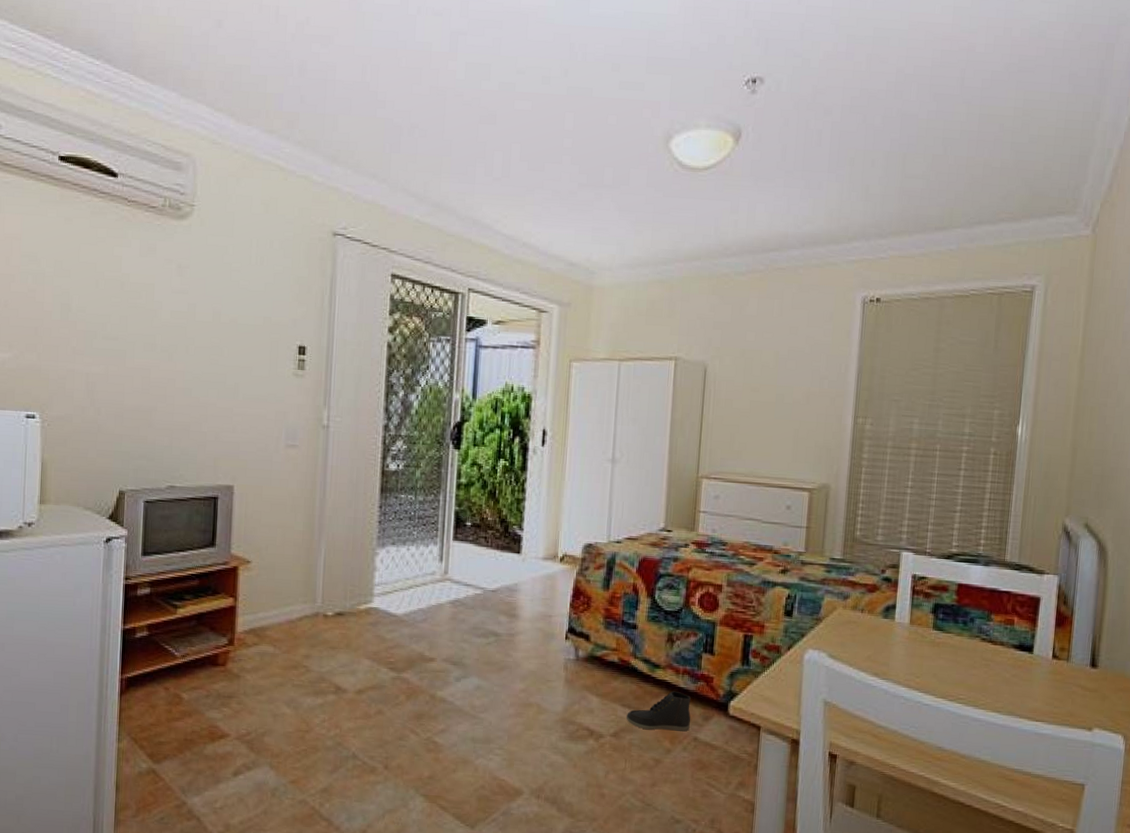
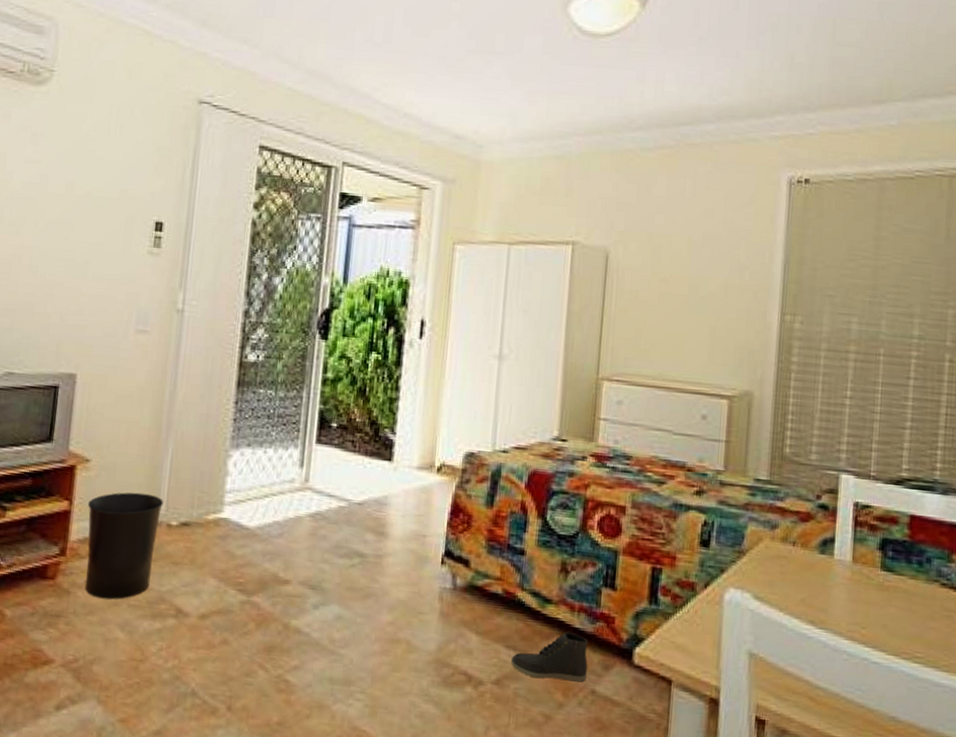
waste bin: none [251,588,320,680] -> present [85,492,164,599]

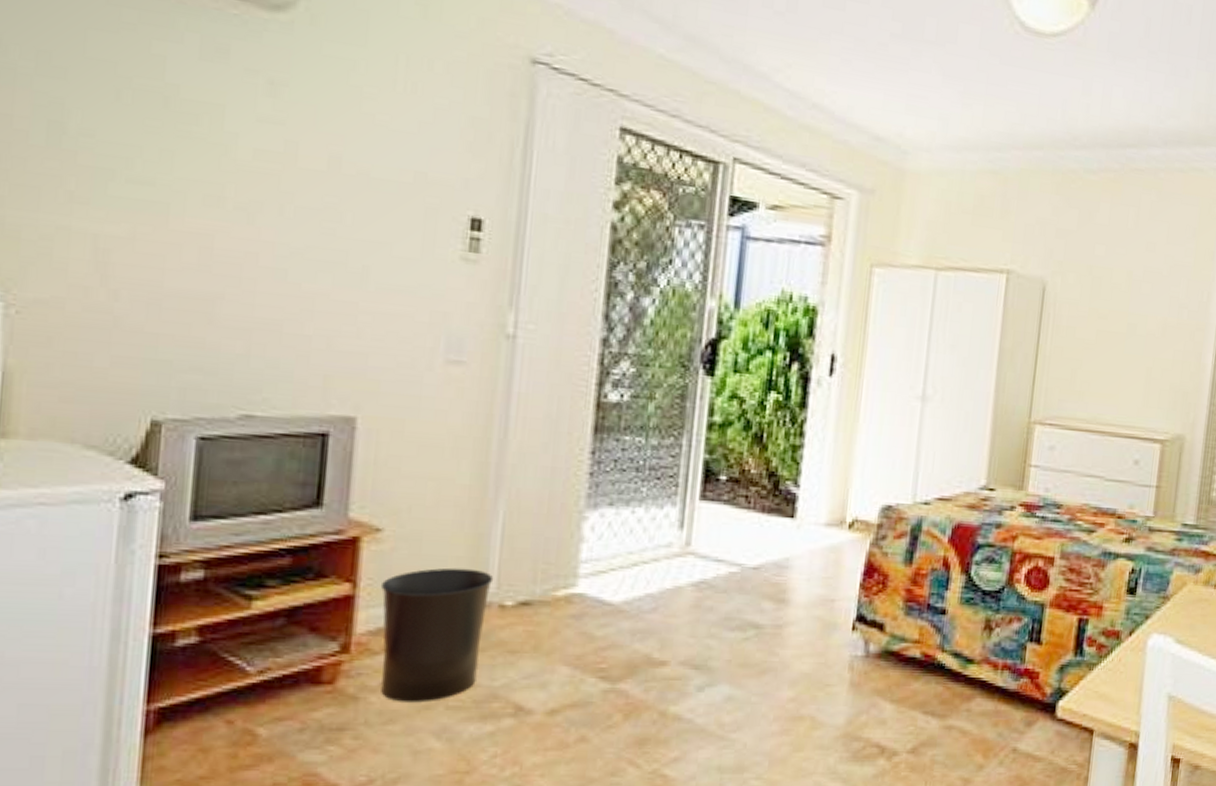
sneaker: present [510,631,588,682] -> none [928,691,1011,742]

